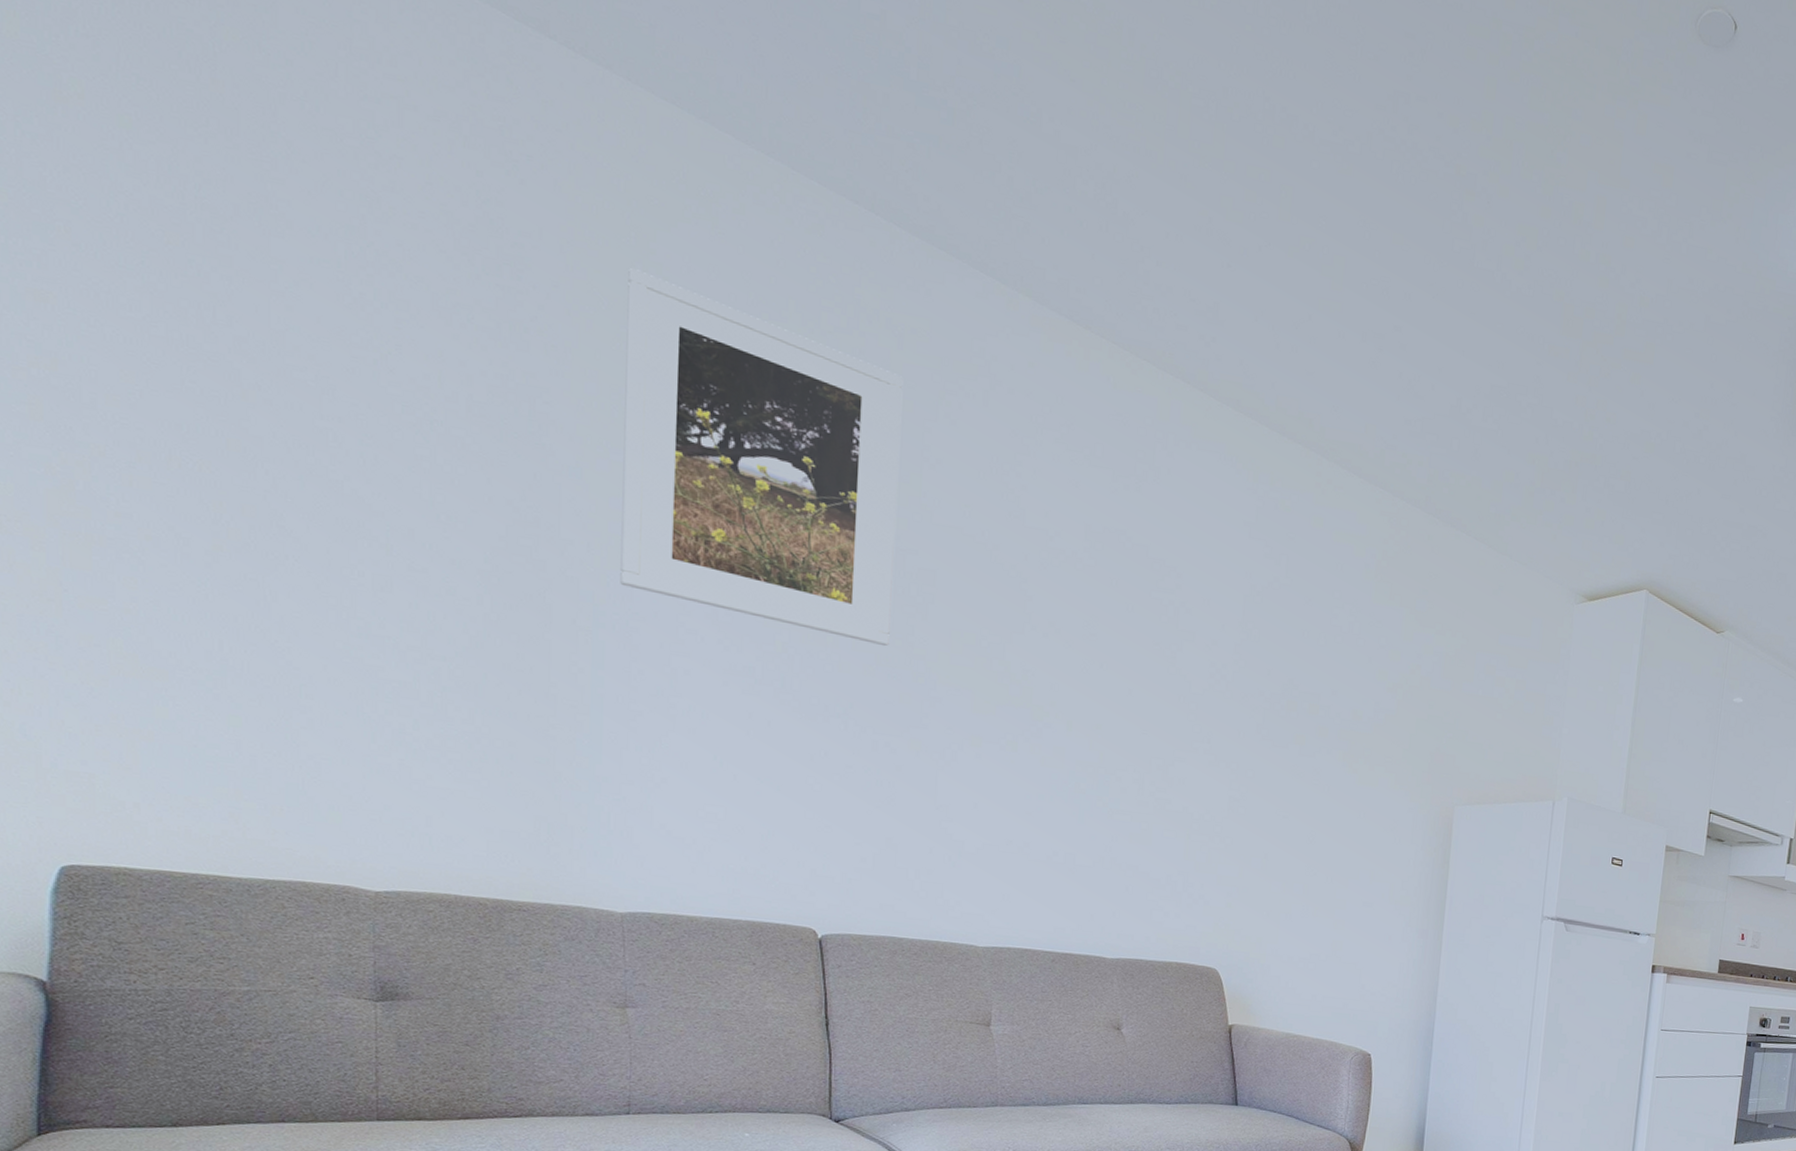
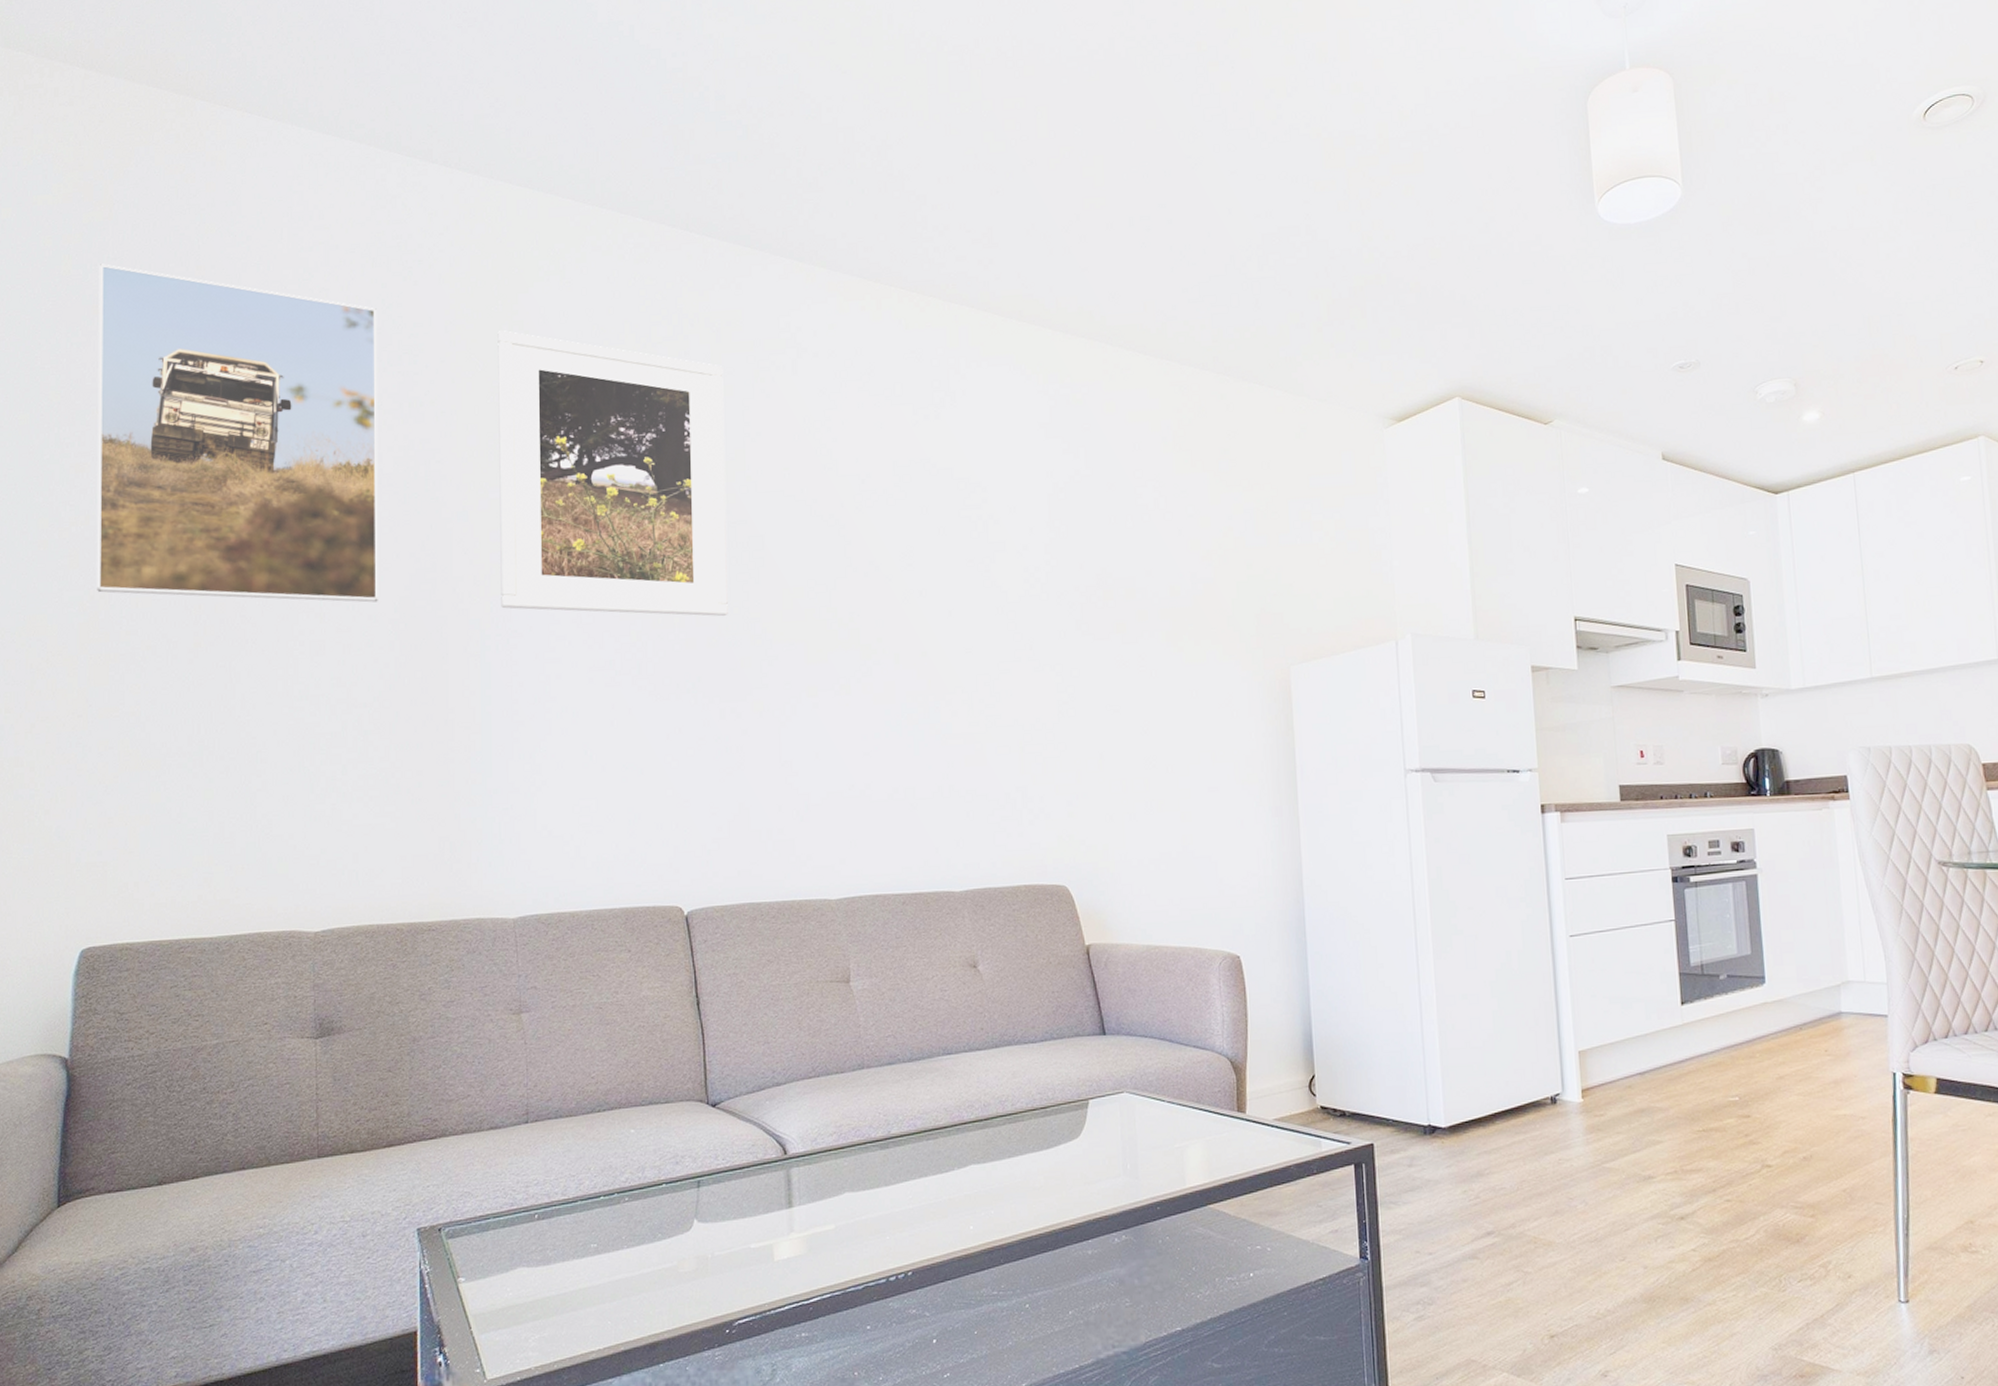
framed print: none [62,36,468,547] -> present [97,264,378,603]

